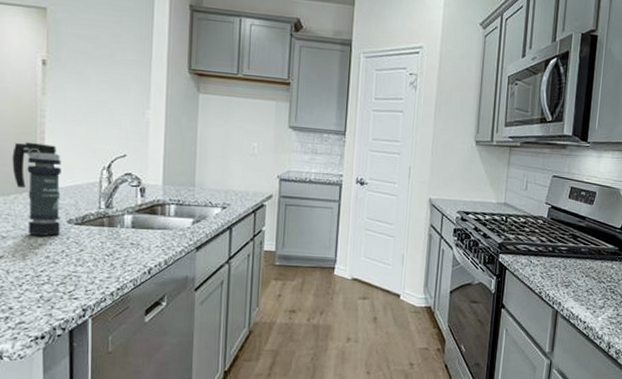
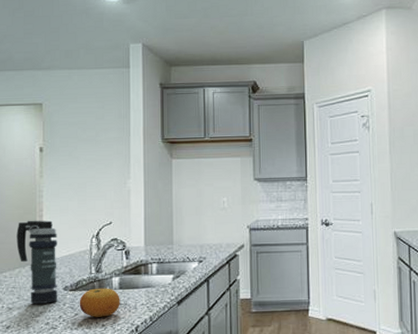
fruit: none [85,224,132,256] -> present [79,288,120,317]

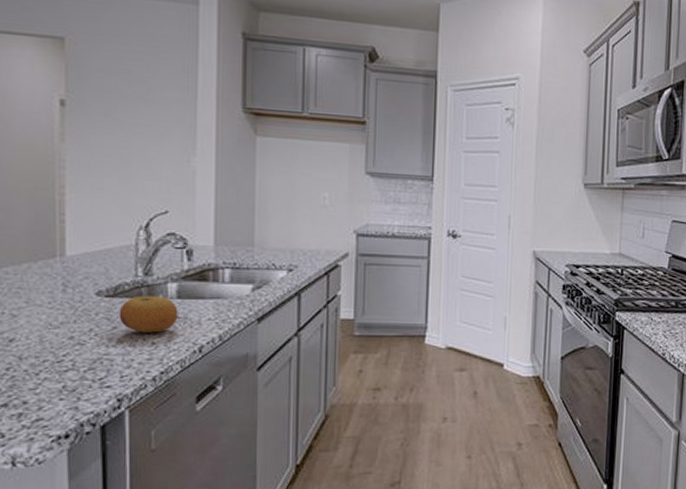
smoke grenade: present [16,220,57,304] -> none [24,198,87,312]

